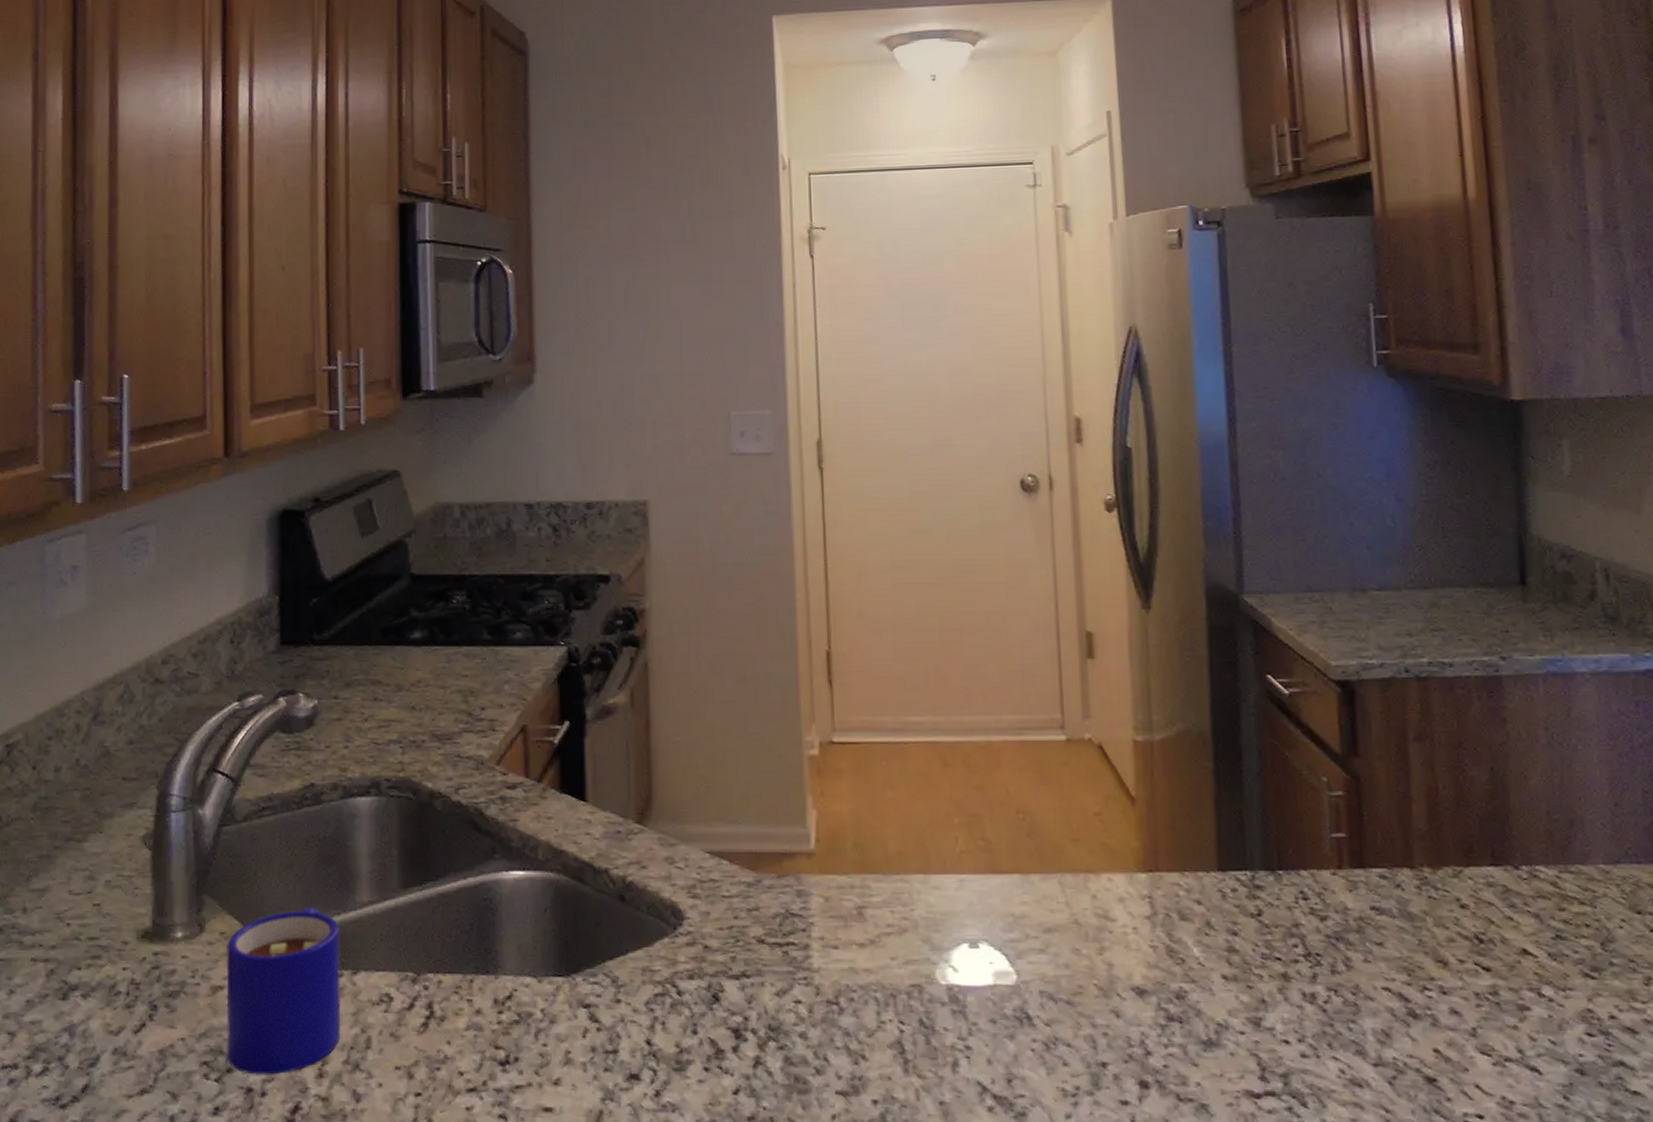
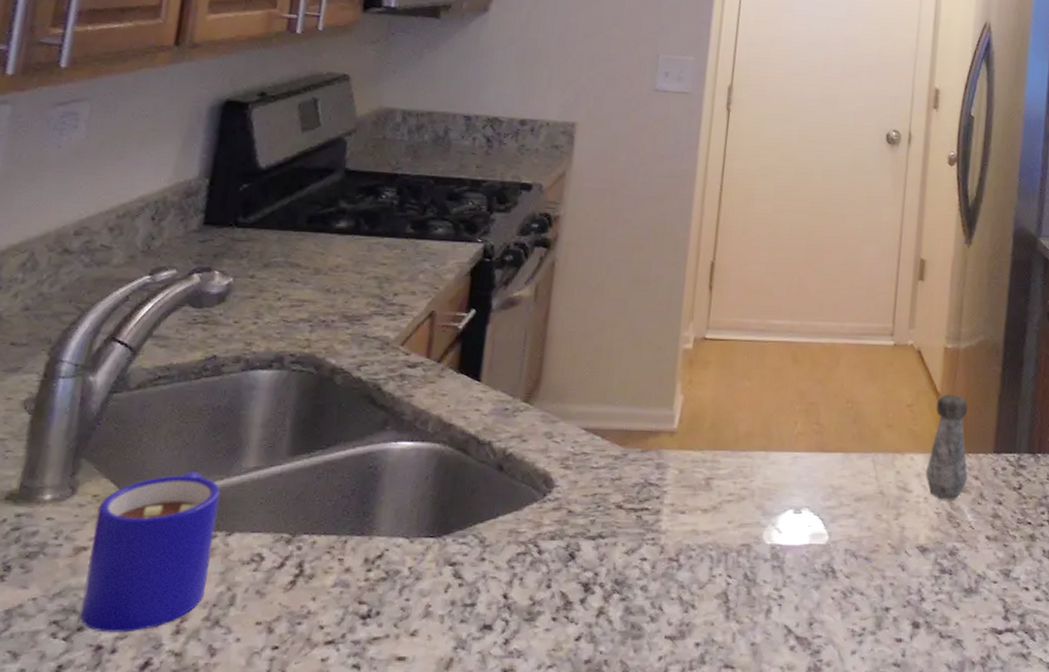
salt shaker: none [1129,798,1188,932] -> present [925,394,968,501]

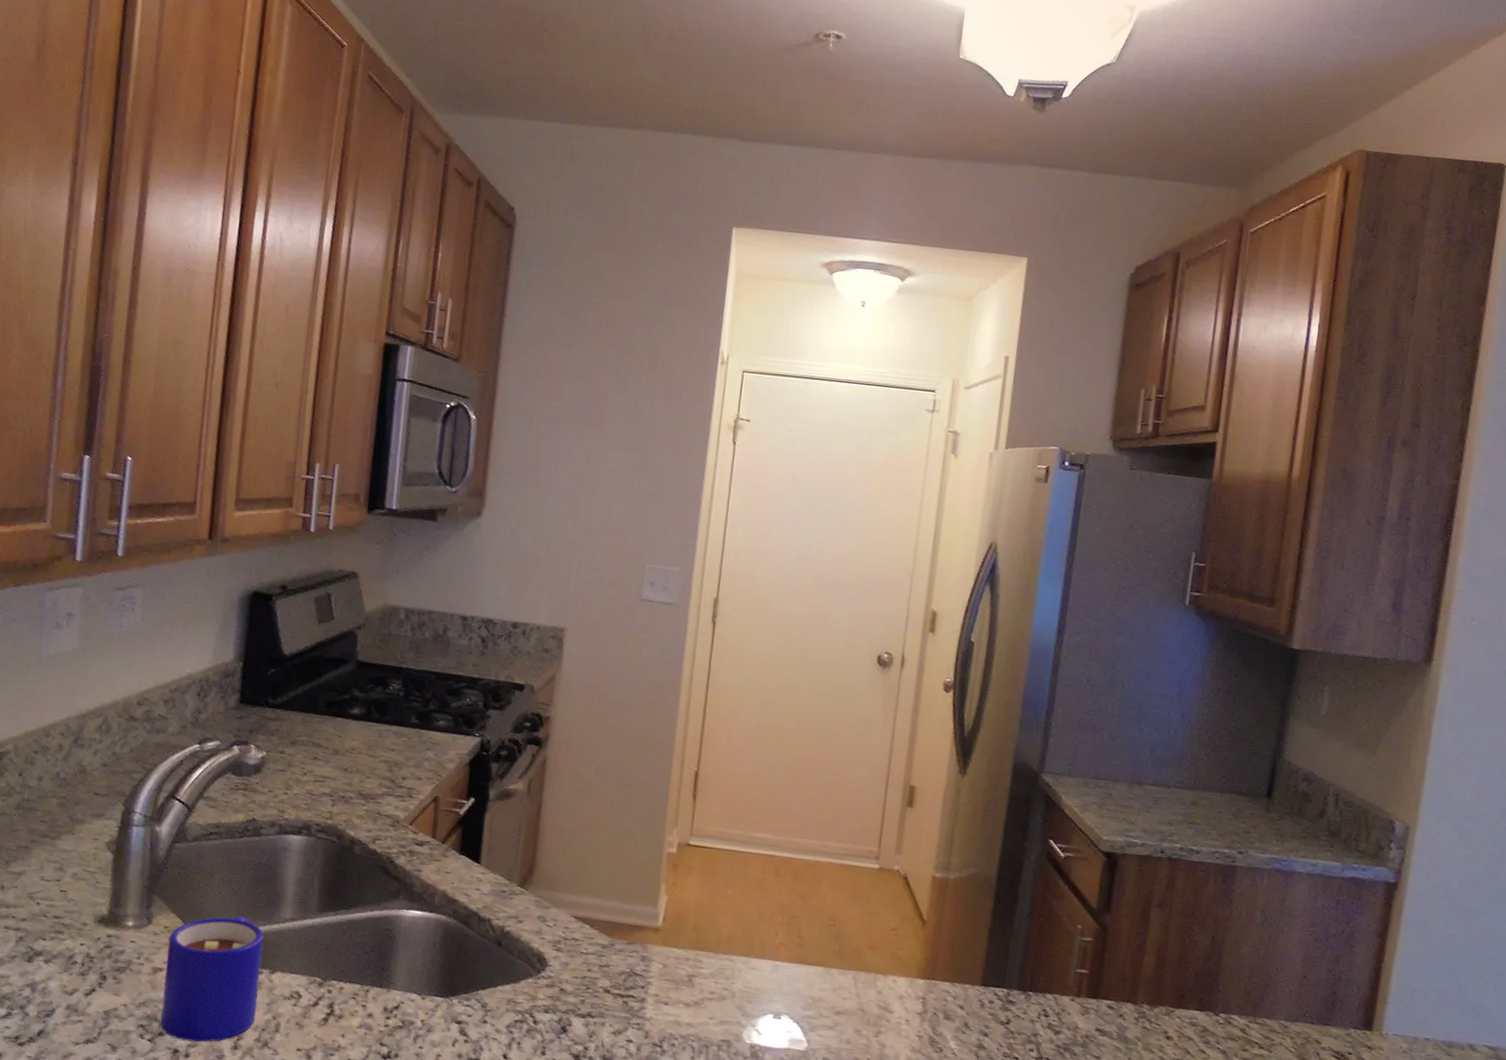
salt shaker: present [925,394,968,501] -> none [907,922,955,1026]

